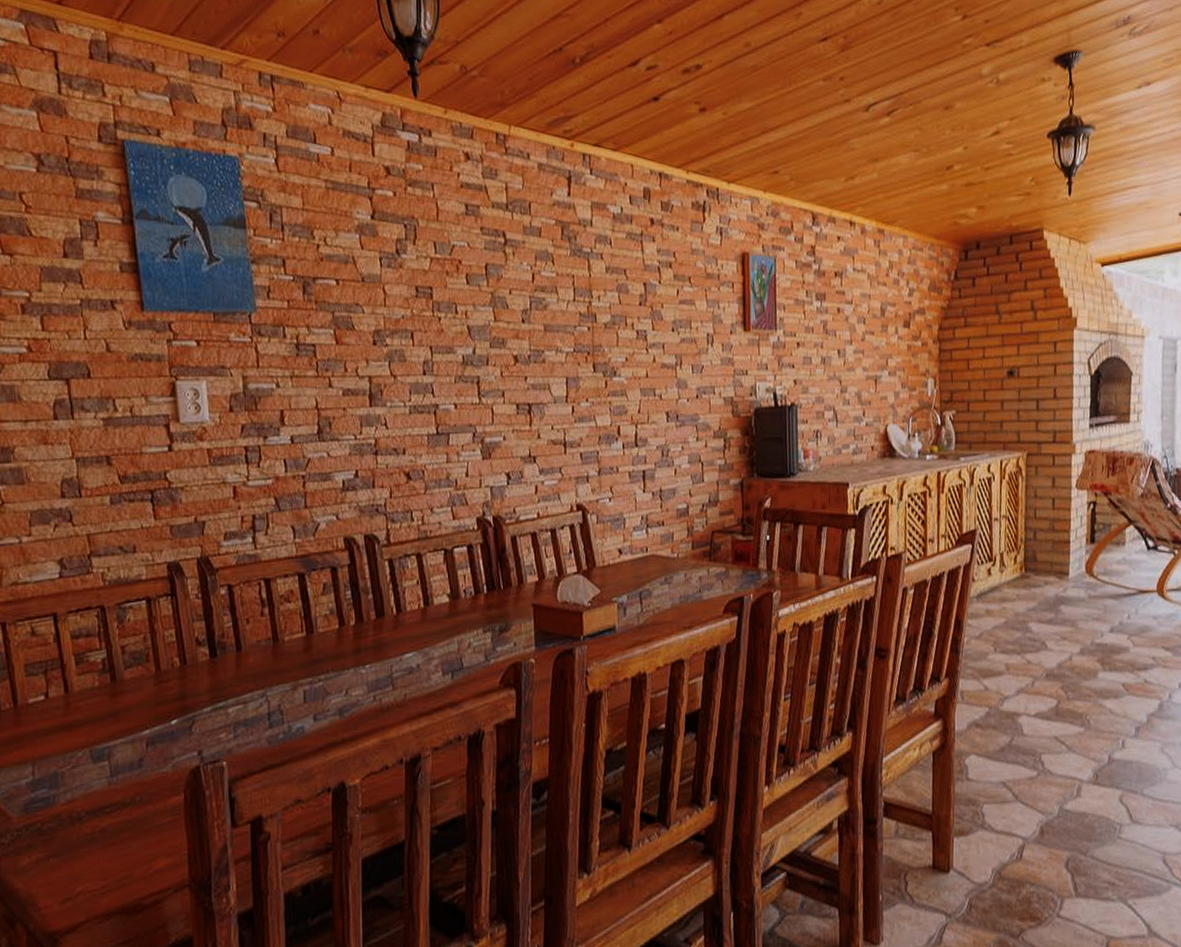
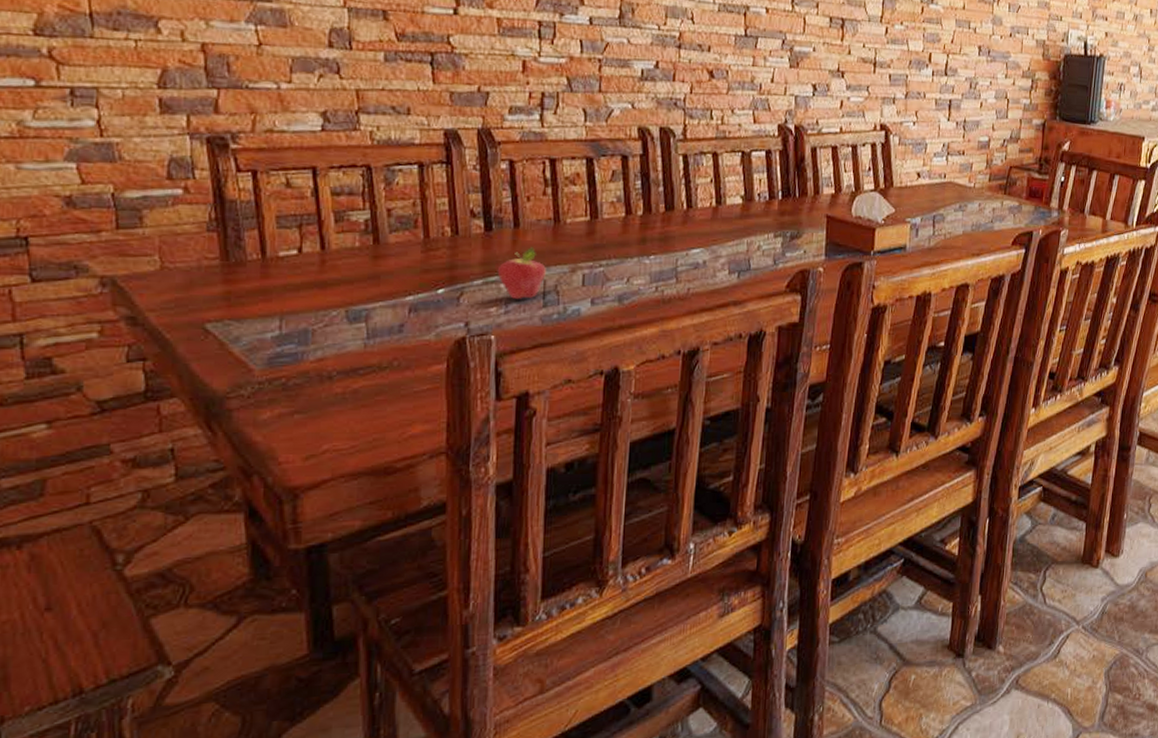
fruit: none [224,668,270,723] -> present [497,246,547,299]

